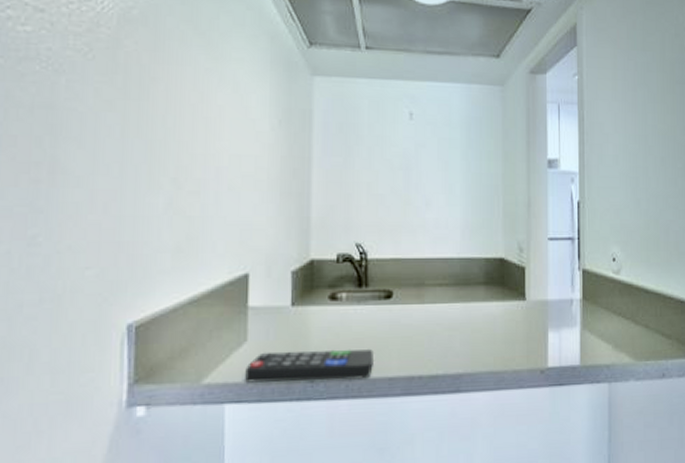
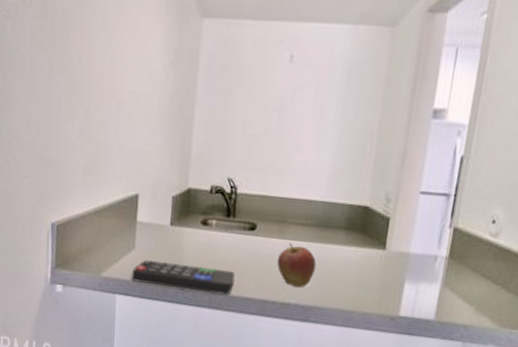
apple: none [419,307,461,356] -> present [276,243,317,288]

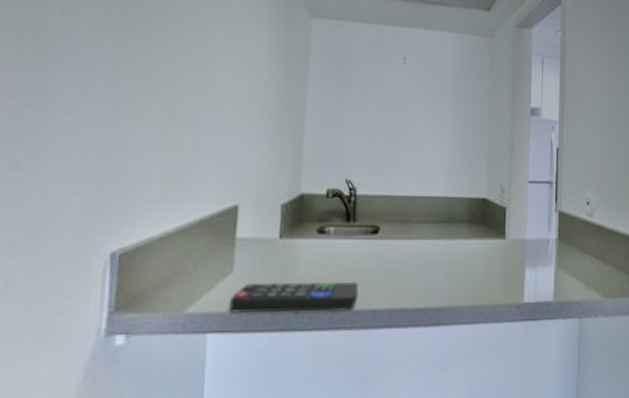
apple: present [276,243,317,288] -> none [403,243,444,290]

